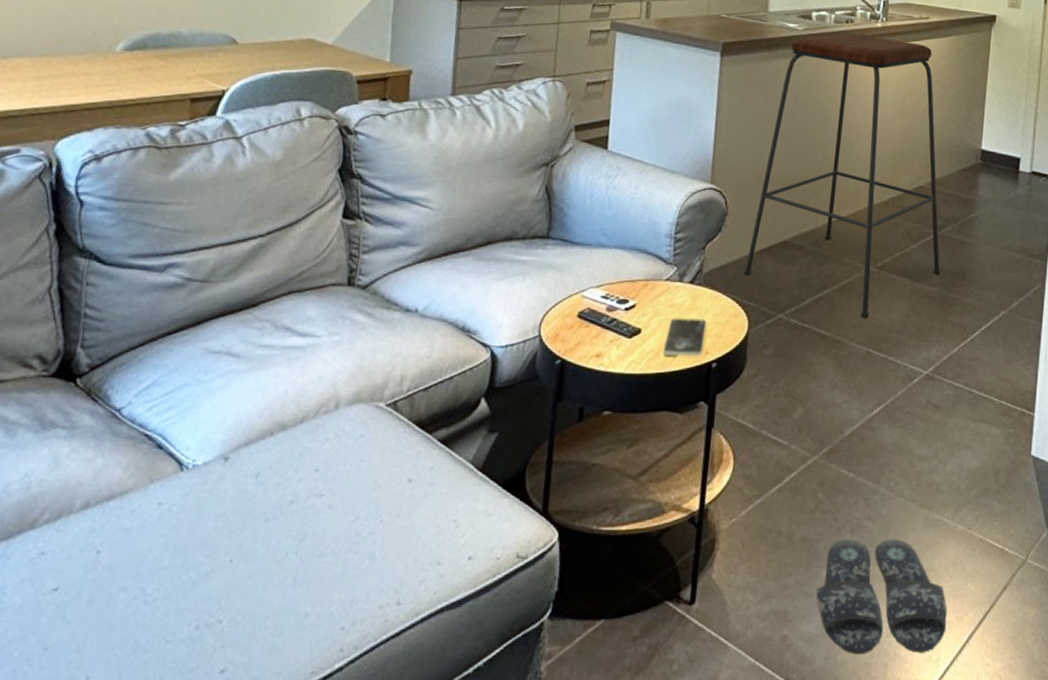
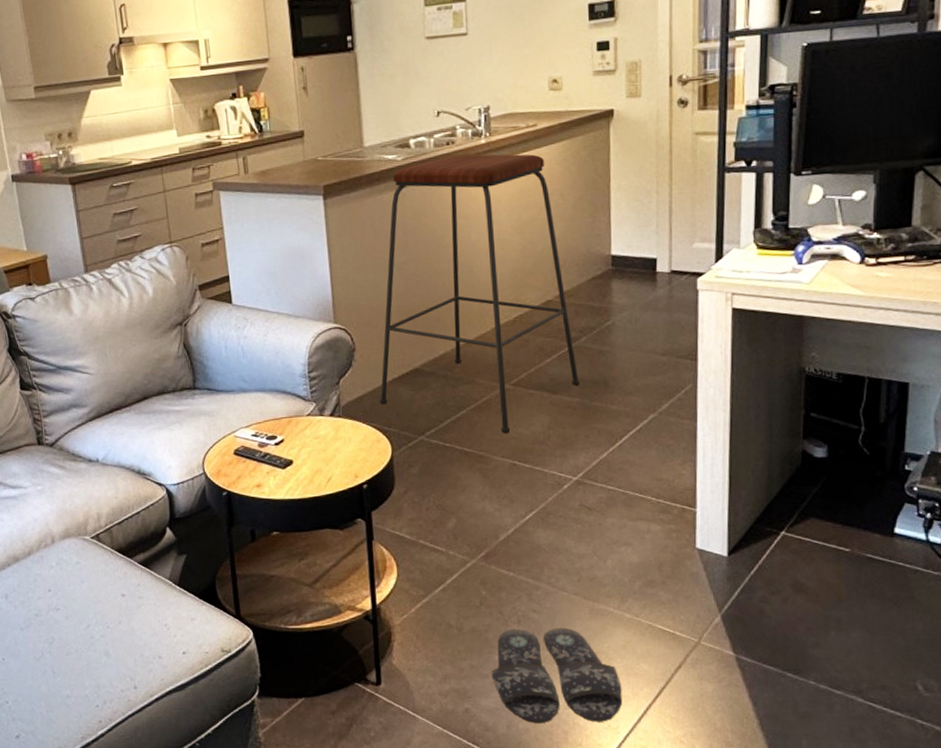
smartphone: present [662,318,707,357] -> none [315,447,353,482]

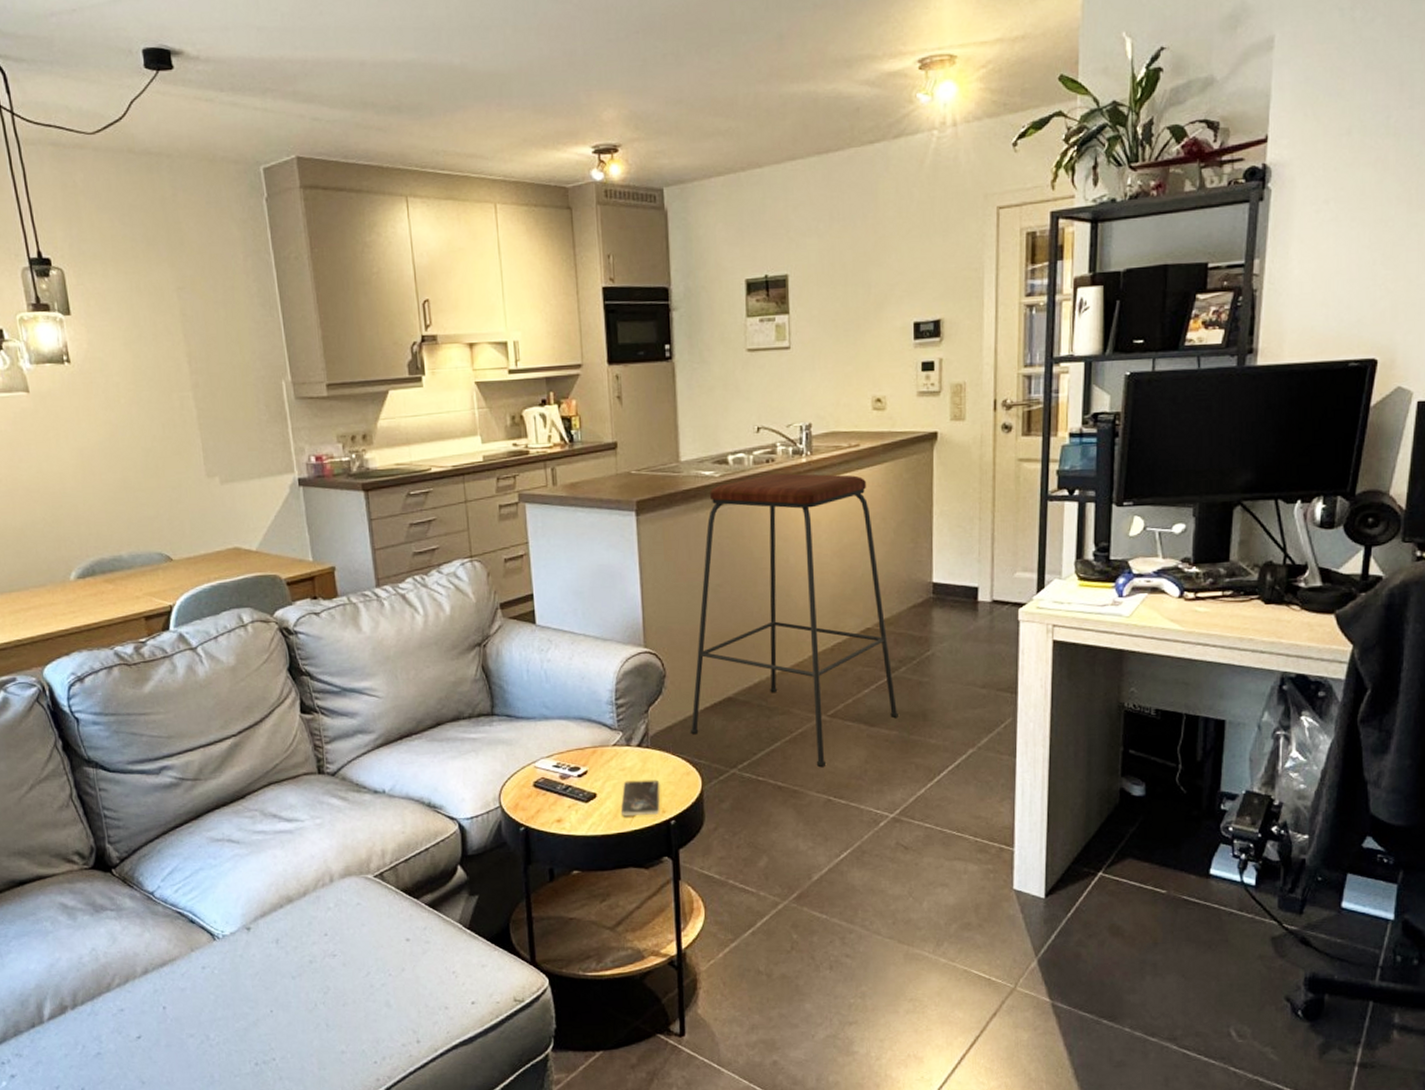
smartphone: none [315,447,353,482] -> present [620,779,661,817]
slippers: present [491,627,623,724] -> none [801,973,936,1076]

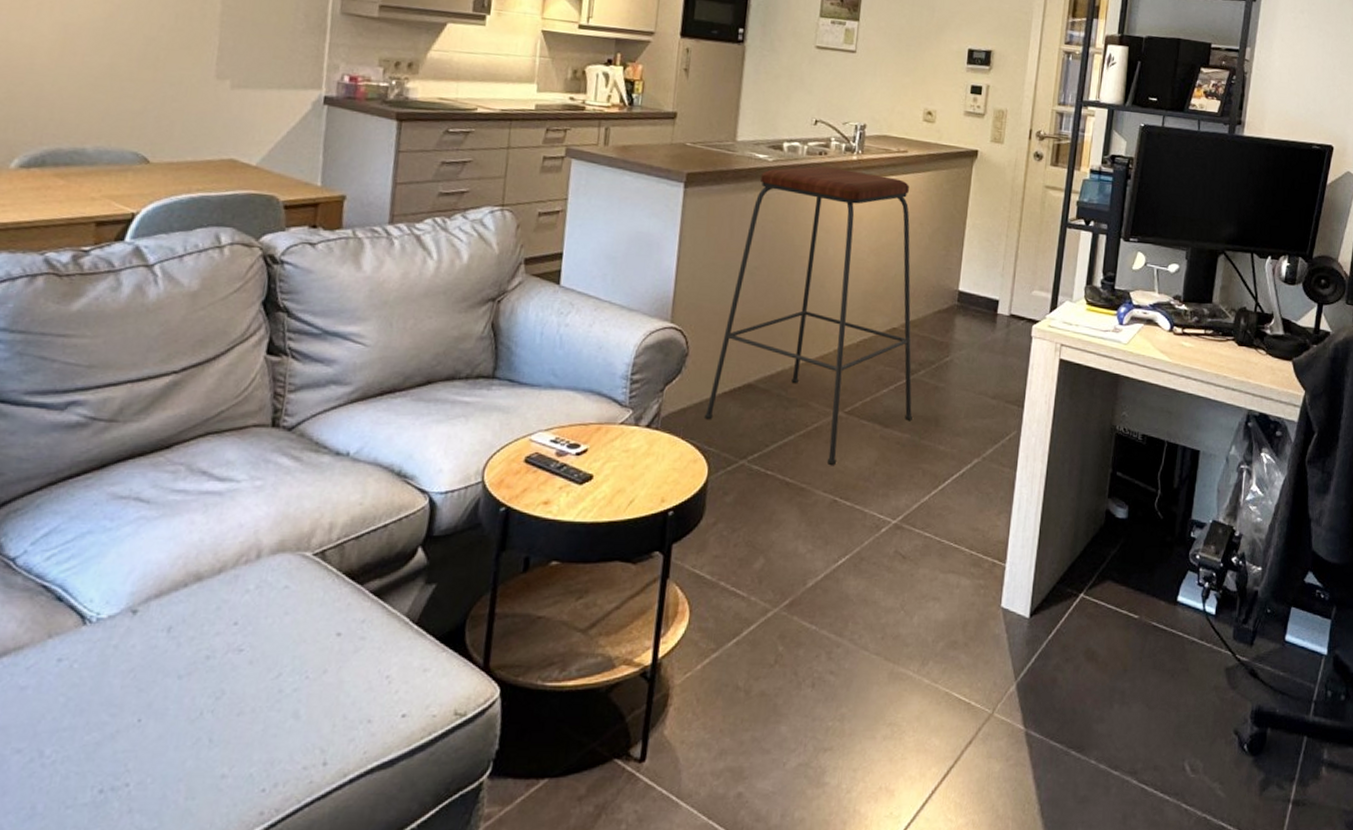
smartphone: present [620,779,661,817] -> none [615,463,664,505]

